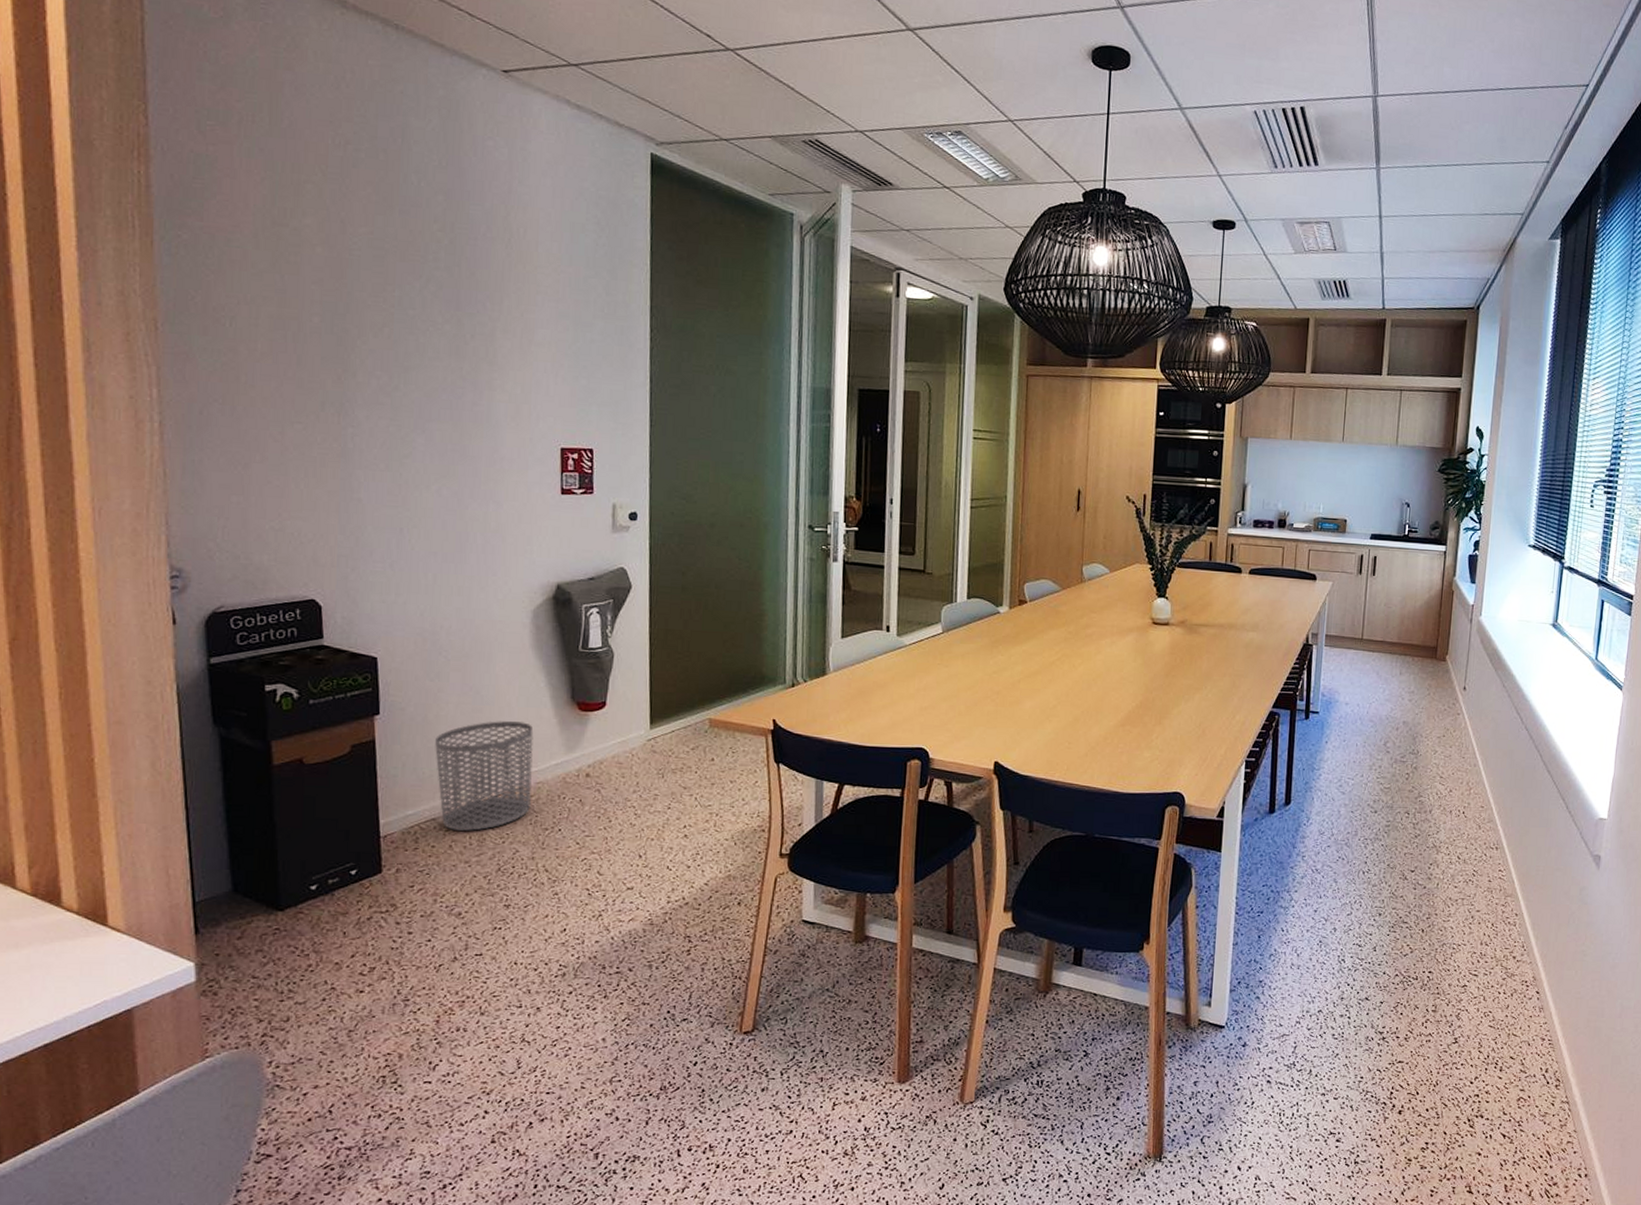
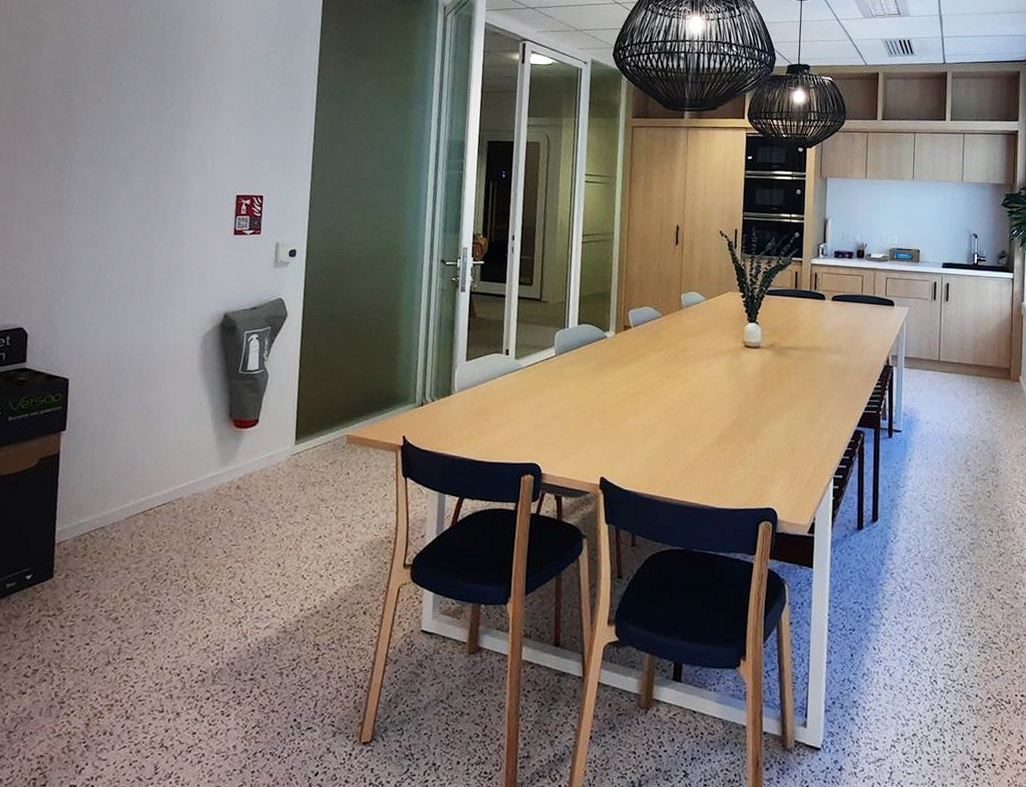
waste bin: present [435,721,534,831] -> none [109,436,195,539]

